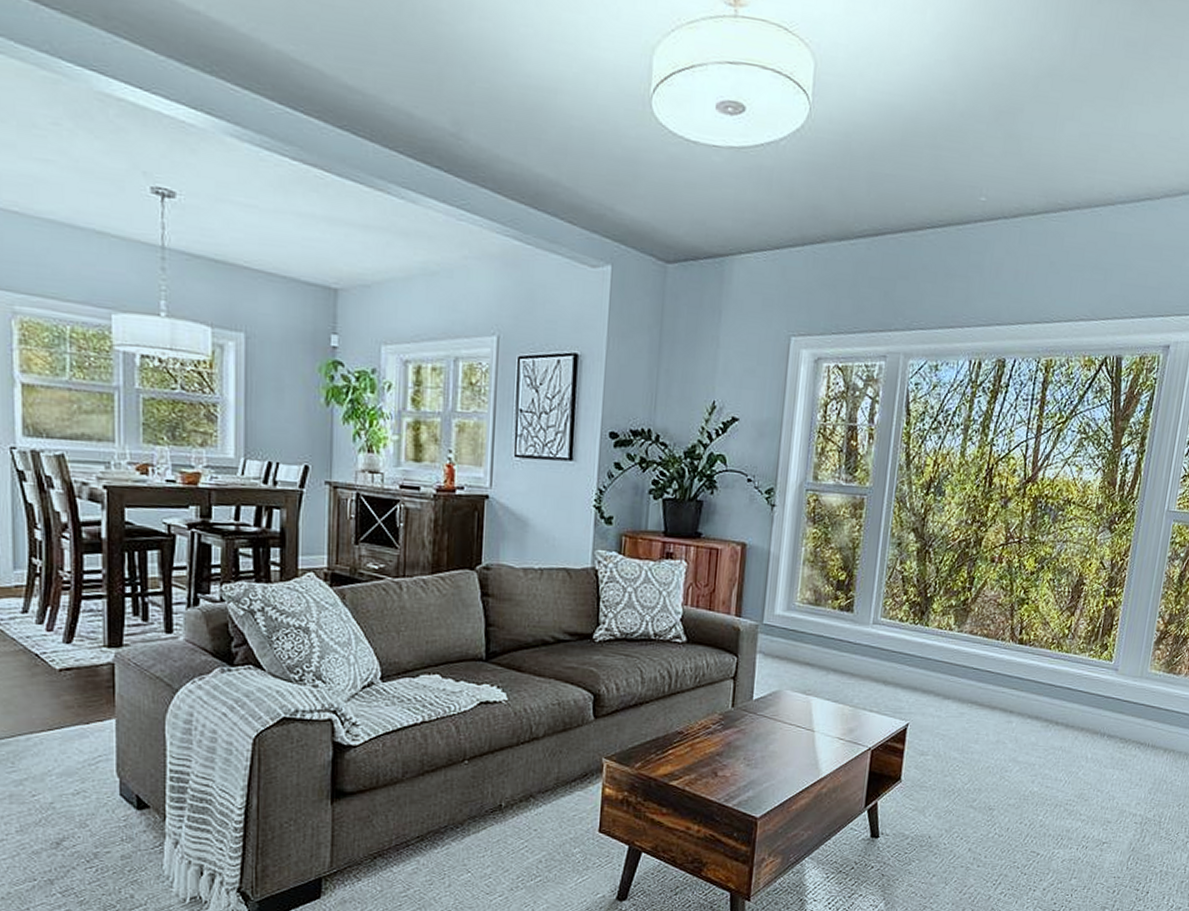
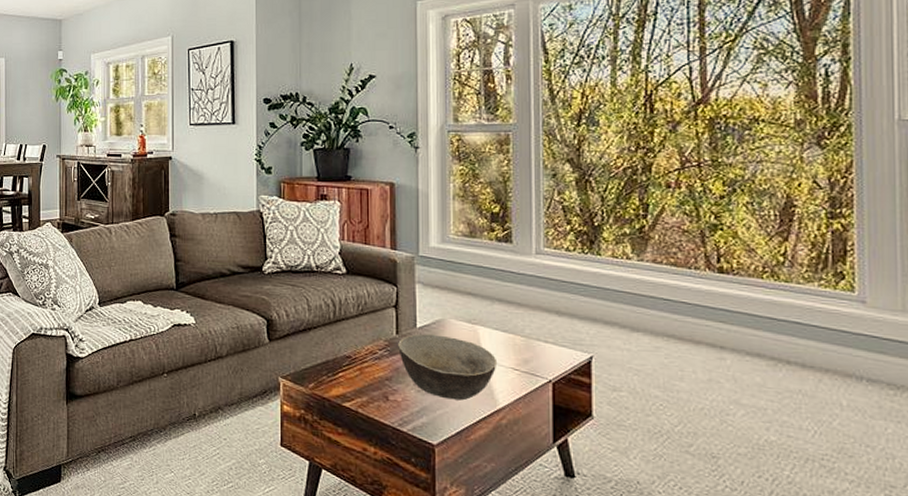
bowl: none [732,706,826,772] -> present [398,333,498,401]

